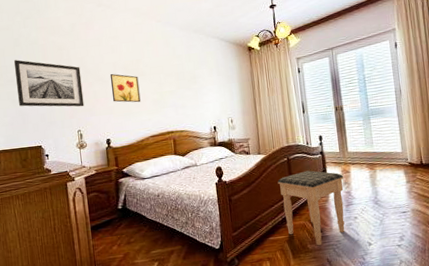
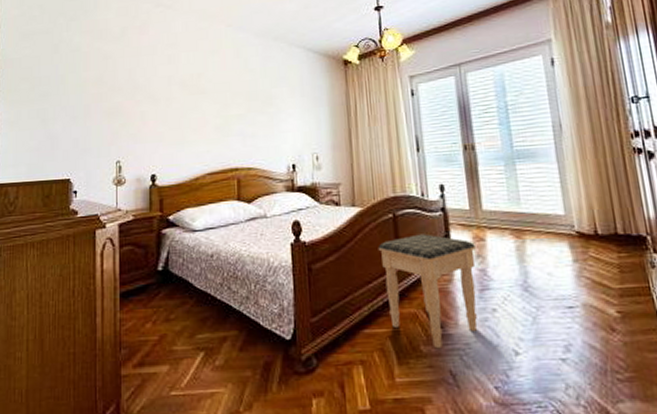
wall art: present [13,59,85,107] -> none [49,69,128,131]
wall art: present [109,73,141,103] -> none [163,89,199,129]

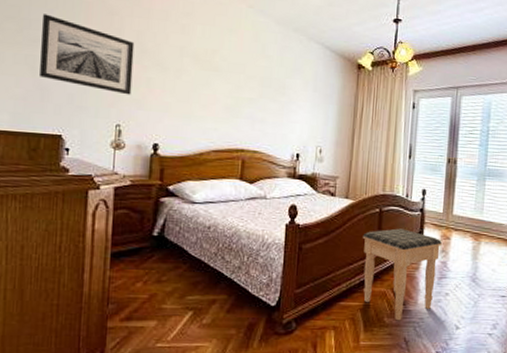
wall art: none [49,69,128,131] -> present [40,14,135,95]

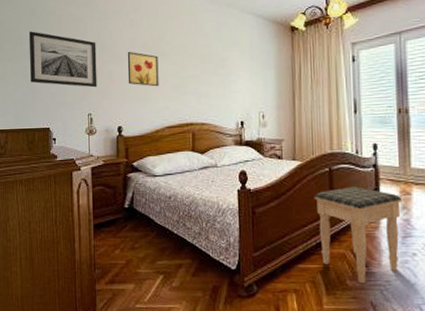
wall art: none [171,59,211,105] -> present [127,51,159,87]

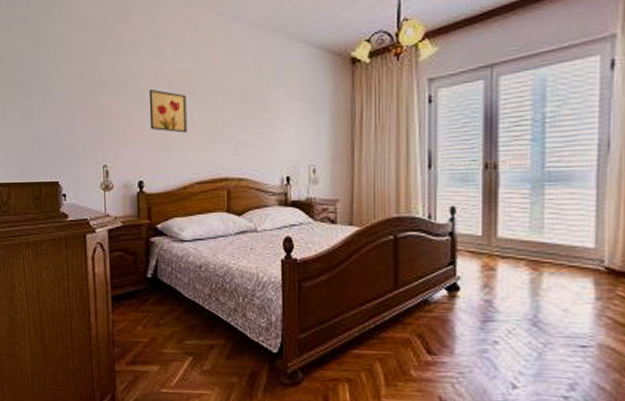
wall art: present [28,31,97,88] -> none [31,64,114,134]
footstool: present [314,186,402,284] -> none [374,259,483,375]

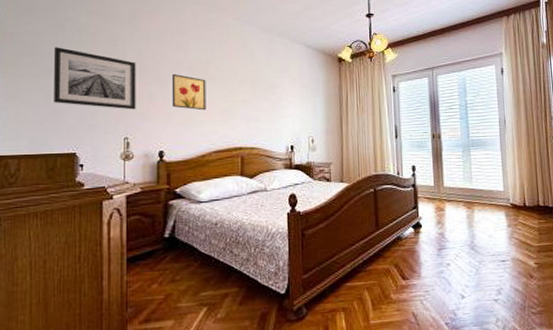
wall art: none [31,64,114,134] -> present [53,47,136,110]

